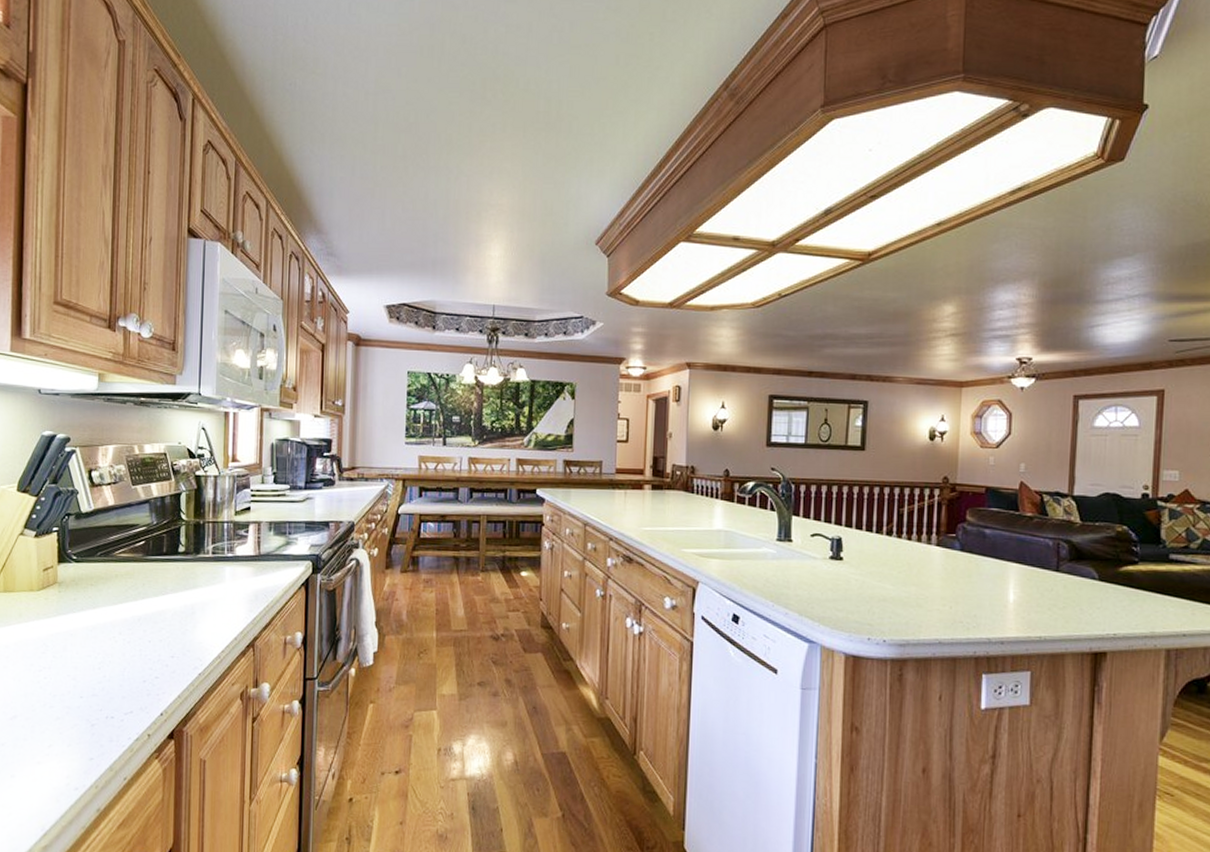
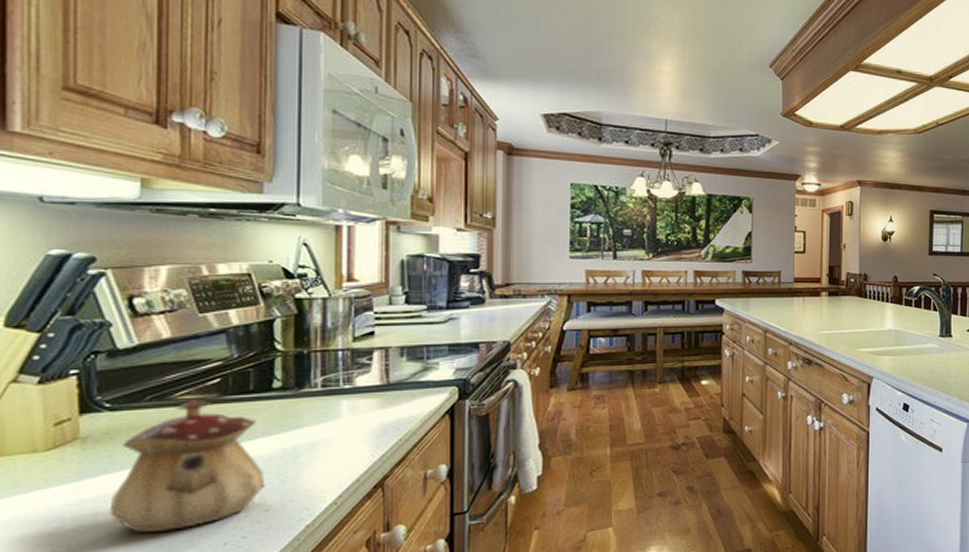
teapot: none [73,557,172,665] -> present [109,399,266,534]

